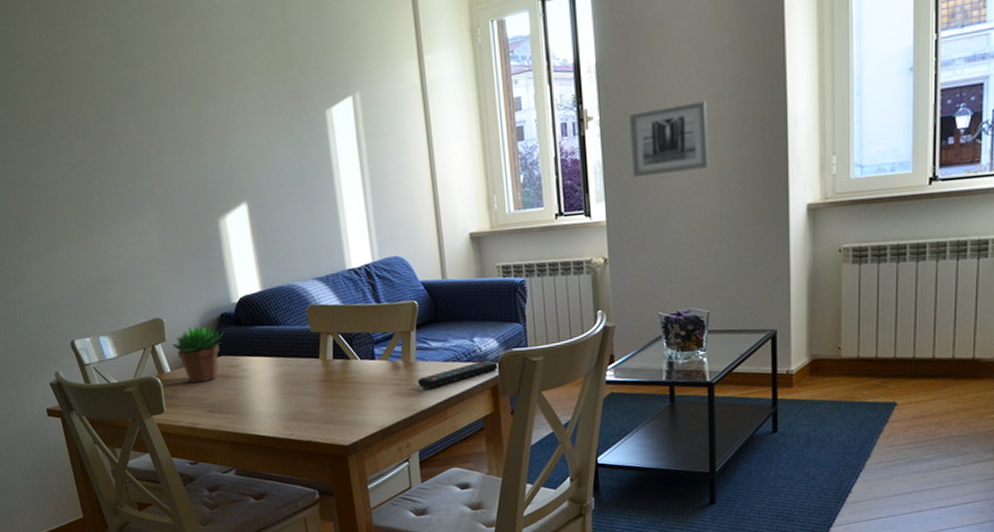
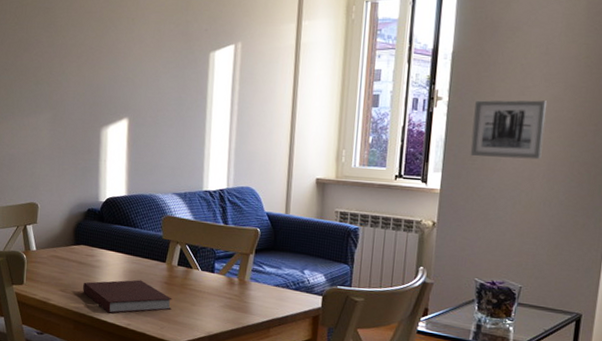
succulent plant: present [171,325,225,383] -> none [41,215,89,265]
notebook: none [232,383,335,426] -> present [83,280,172,314]
remote control: present [417,360,500,389] -> none [247,291,324,308]

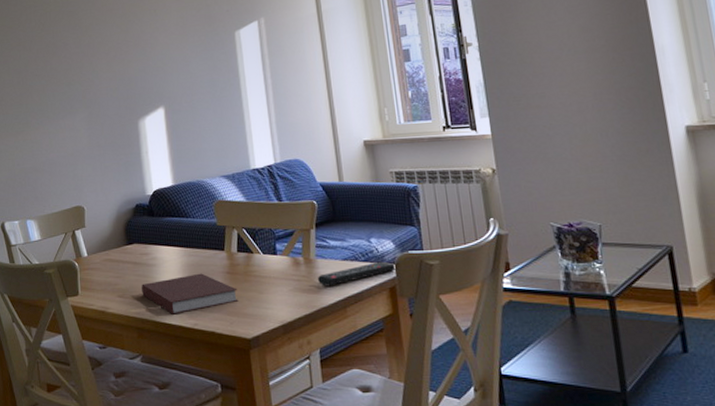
remote control: none [247,291,324,308] -> present [317,261,397,287]
wall art: present [470,100,547,160] -> none [506,32,585,97]

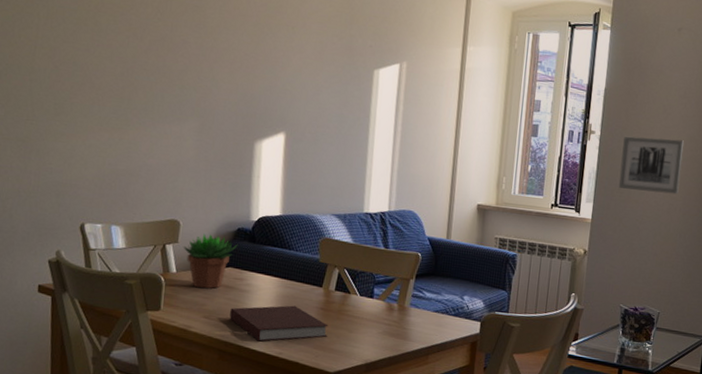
succulent plant: none [90,214,139,269] -> present [183,234,238,289]
remote control: present [317,261,397,287] -> none [407,317,482,334]
wall art: none [506,32,585,97] -> present [618,136,684,195]

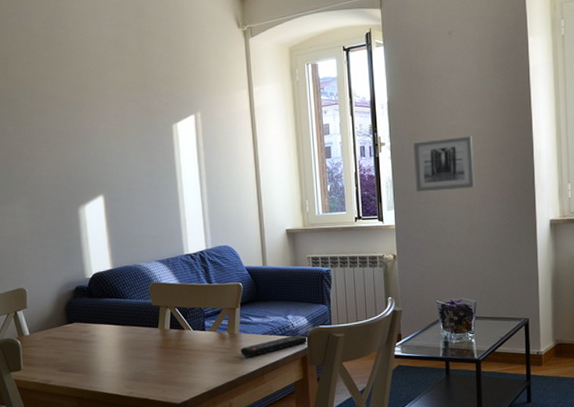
succulent plant: present [183,234,238,289] -> none [32,296,79,346]
notebook: present [230,305,329,342] -> none [81,348,170,385]
remote control: none [407,317,482,334] -> present [240,335,309,357]

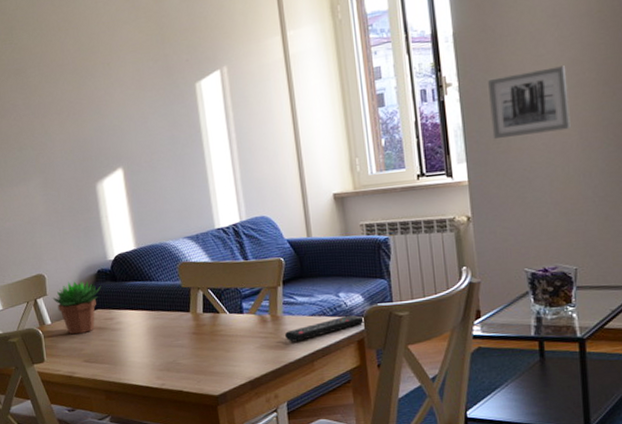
succulent plant: none [32,296,79,346] -> present [52,281,102,335]

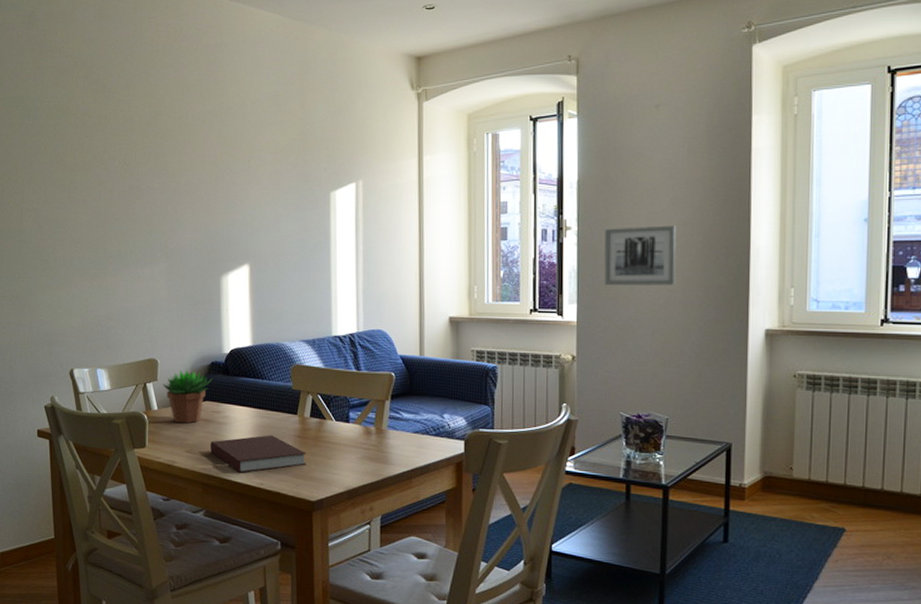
notebook: none [107,335,205,376] -> present [210,435,307,473]
remote control: present [284,315,366,342] -> none [386,436,466,457]

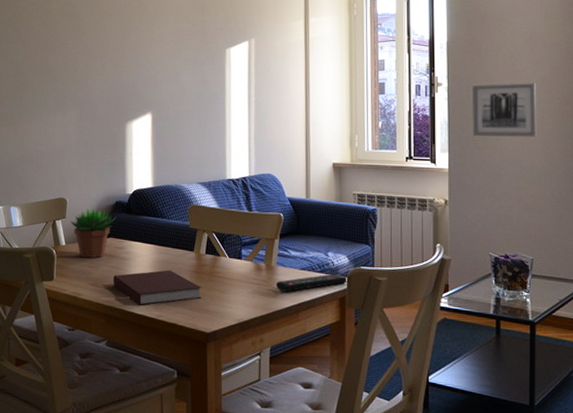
remote control: none [386,436,466,457] -> present [275,273,348,292]

